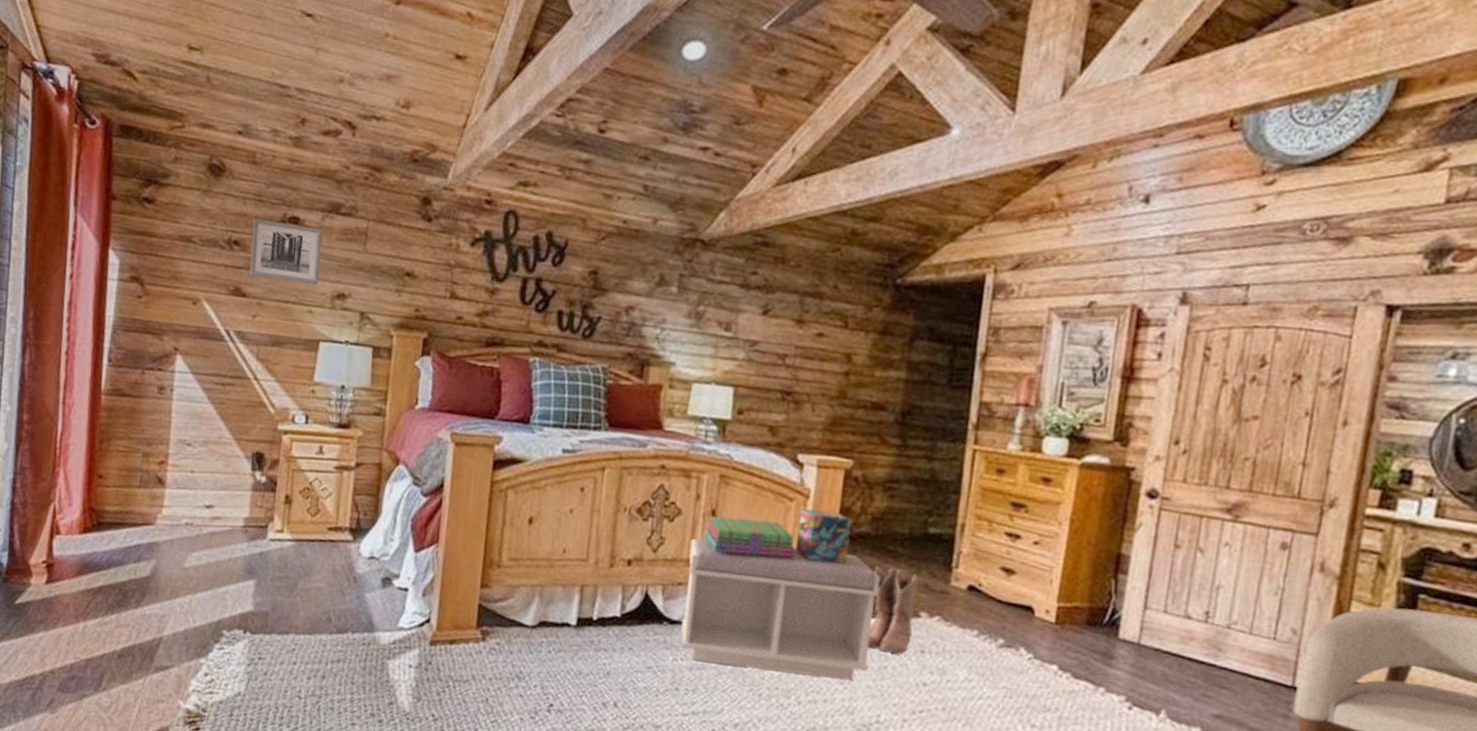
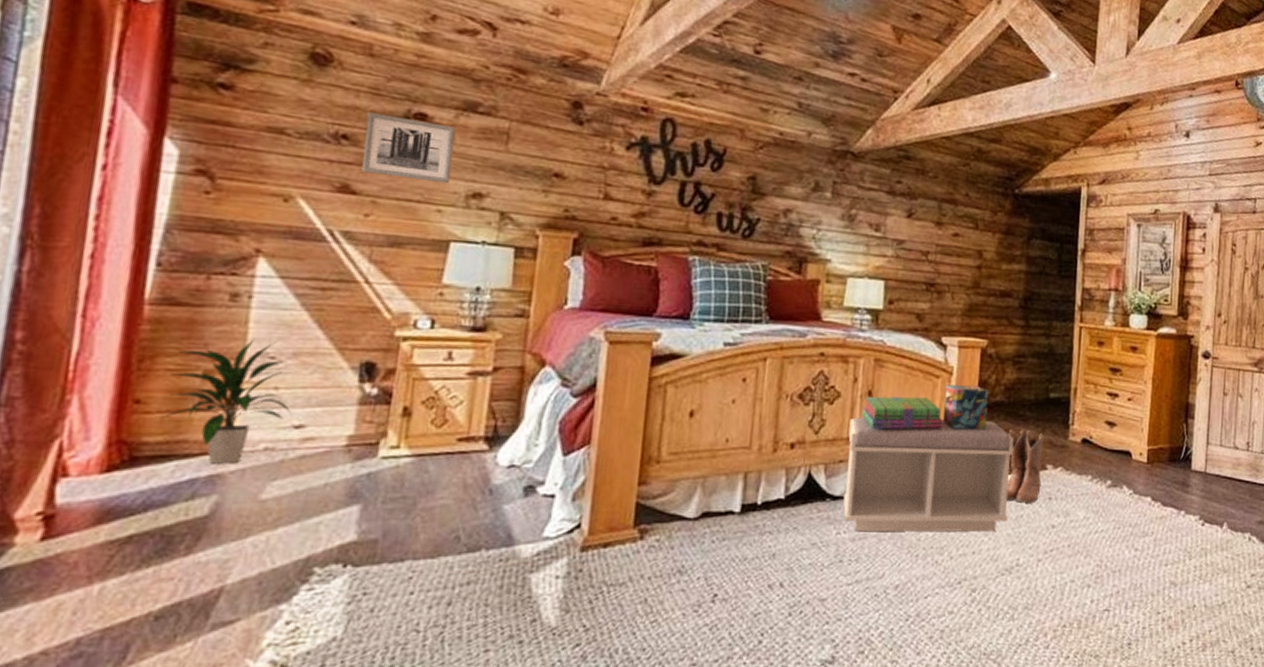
indoor plant: none [119,426,204,535] -> present [166,338,292,465]

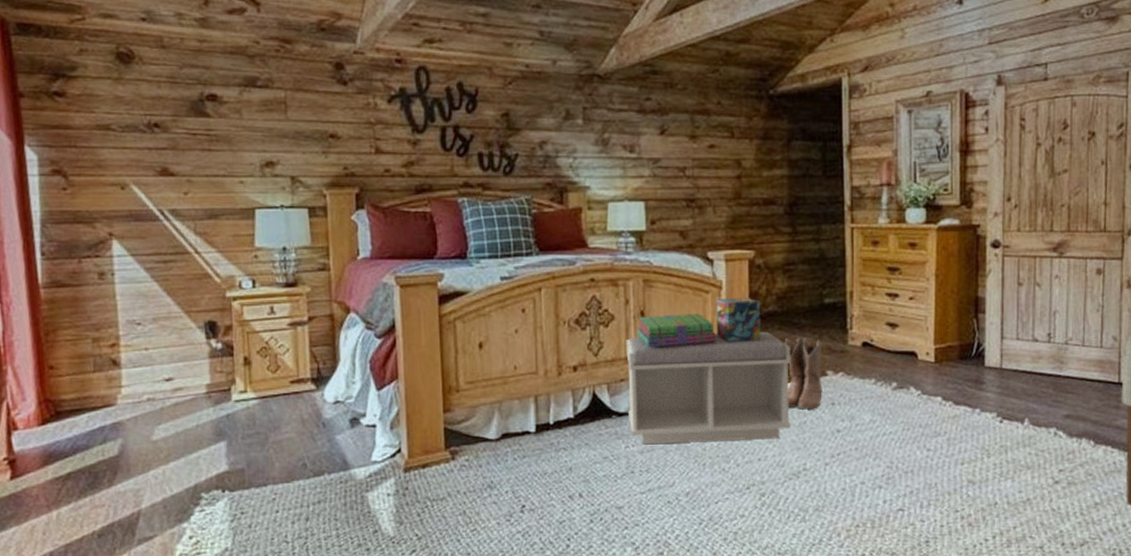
indoor plant: present [166,338,292,465] -> none [69,308,161,415]
wall art: present [361,112,455,184] -> none [170,100,246,157]

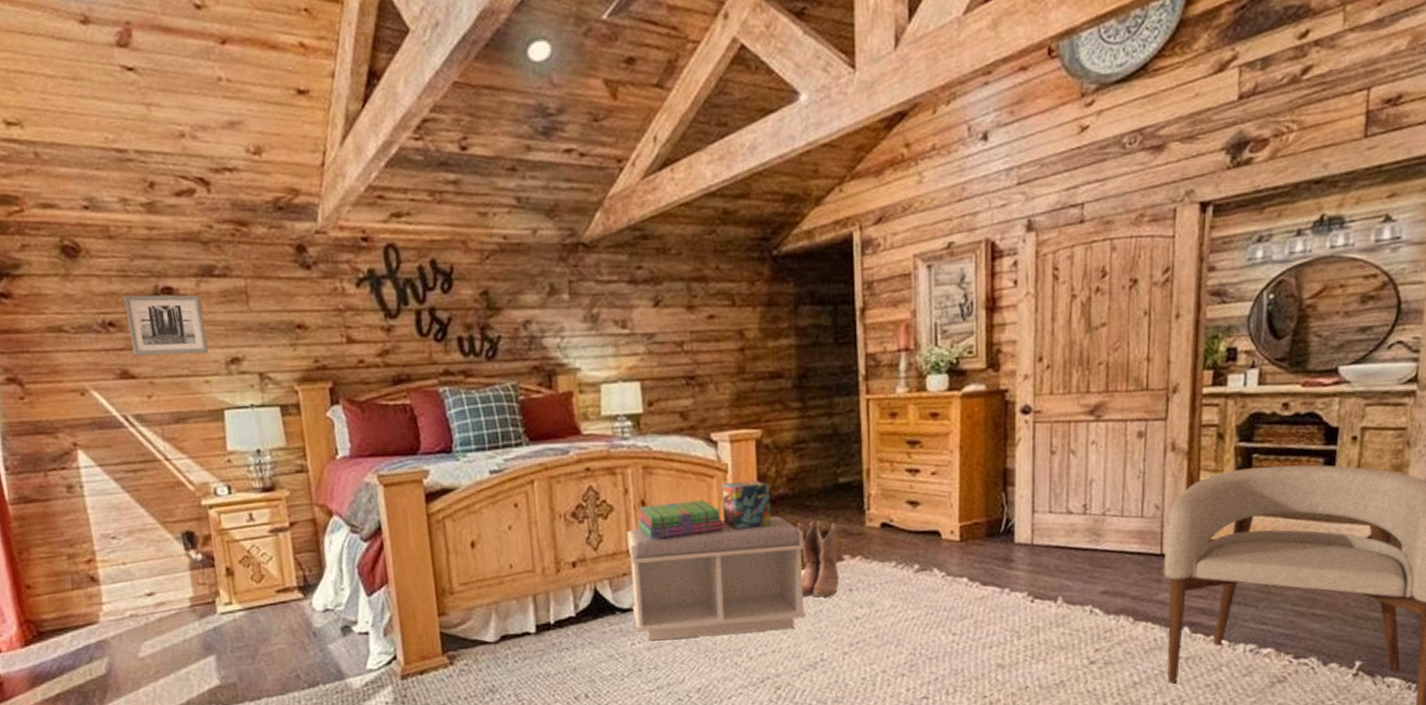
wall art: none [170,100,246,157] -> present [123,294,209,356]

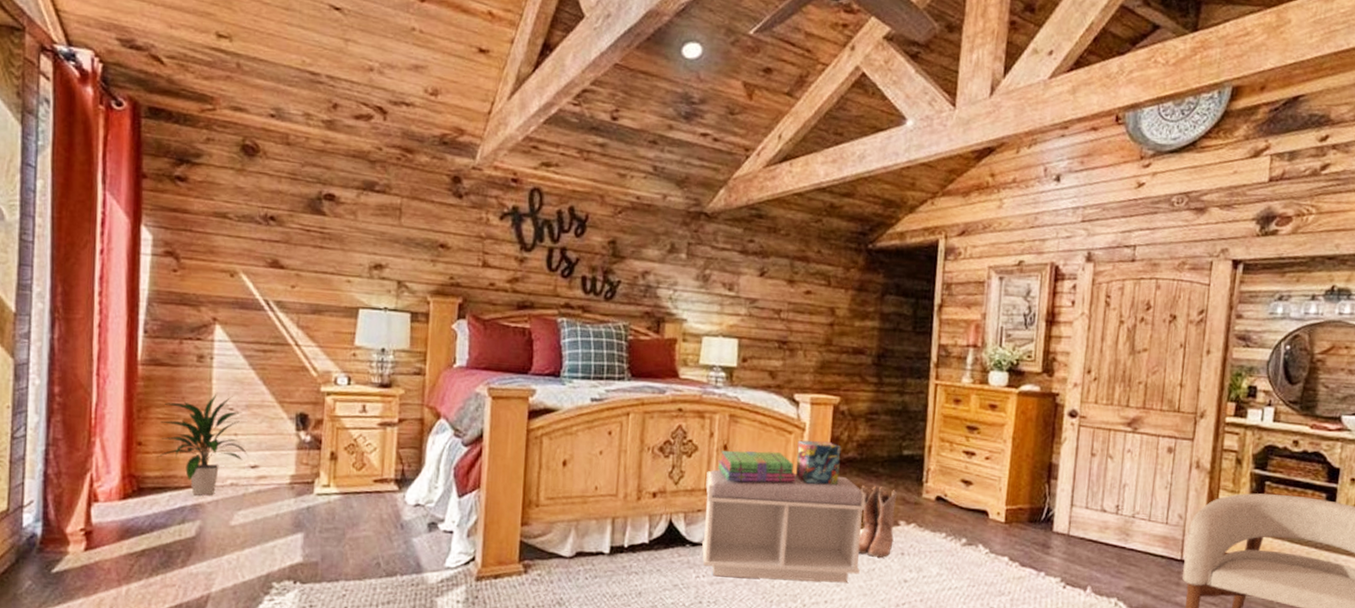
indoor plant: none [44,522,142,633] -> present [160,392,248,496]
wall art: present [123,294,209,356] -> none [286,195,357,257]

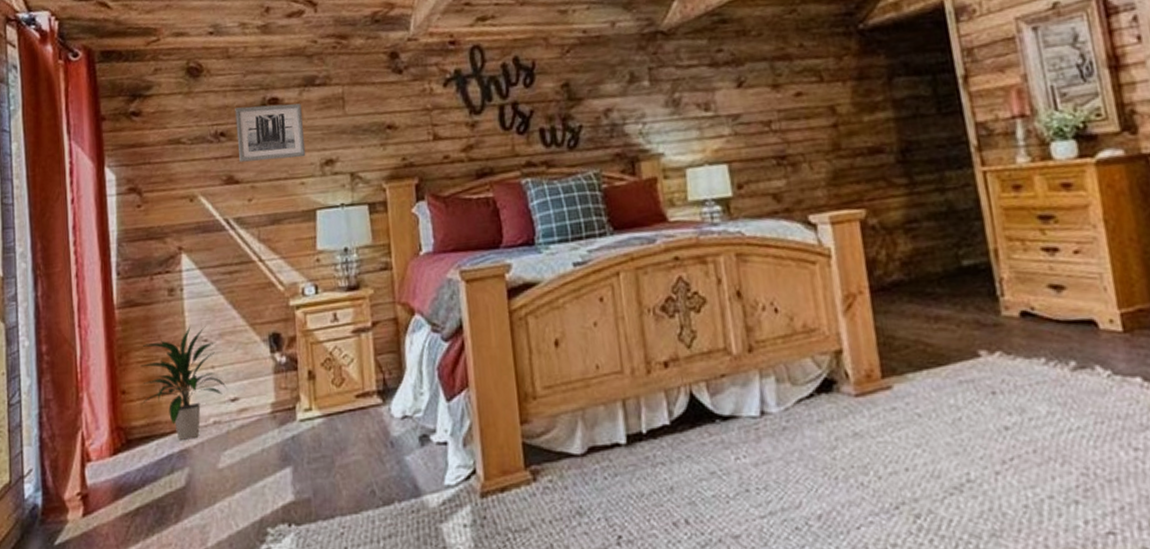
wall art: none [286,195,357,257] -> present [235,103,306,162]
bench: present [701,469,866,583] -> none [722,305,942,455]
stack of books: present [717,450,796,483] -> none [733,289,833,334]
decorative box: present [795,440,841,485] -> none [825,265,888,322]
boots: present [857,485,898,559] -> none [917,310,978,404]

